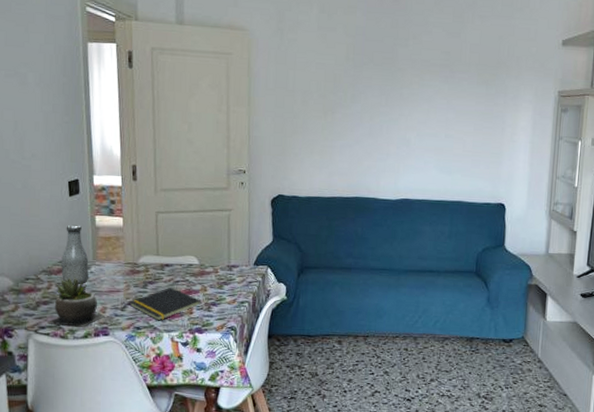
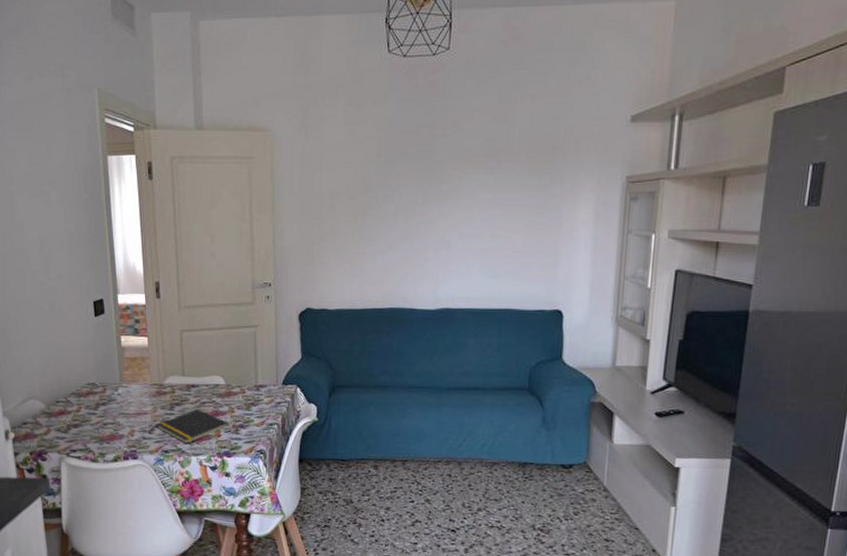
succulent plant: present [46,277,106,327] -> none [77,399,134,451]
bottle: present [61,225,89,285] -> none [89,346,116,407]

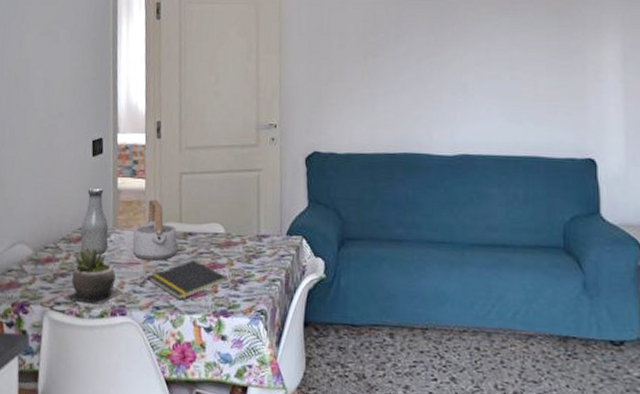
succulent plant: none [77,399,134,451] -> present [62,246,124,305]
bottle: none [89,346,116,407] -> present [80,187,109,255]
teapot: none [139,355,182,411] -> present [132,199,178,261]

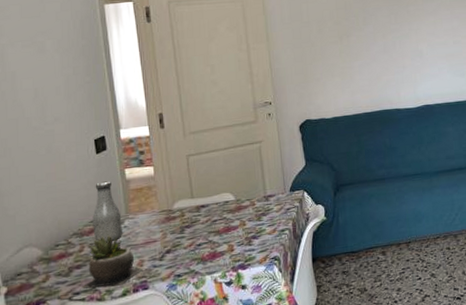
teapot: present [132,199,178,261] -> none [147,182,192,237]
notepad: present [149,259,227,300] -> none [167,227,242,265]

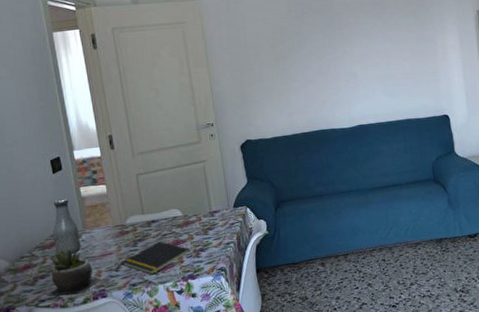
notepad: none [167,227,242,265] -> present [122,241,190,275]

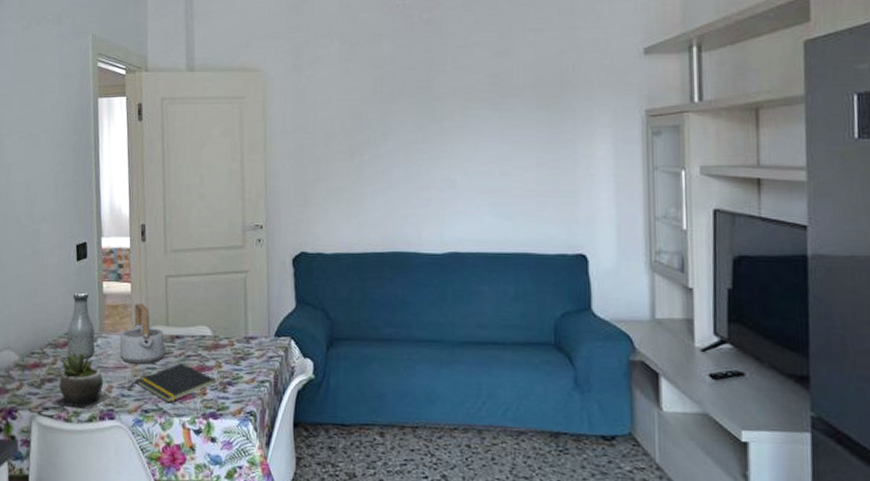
teapot: none [102,199,144,250] -> present [119,303,165,364]

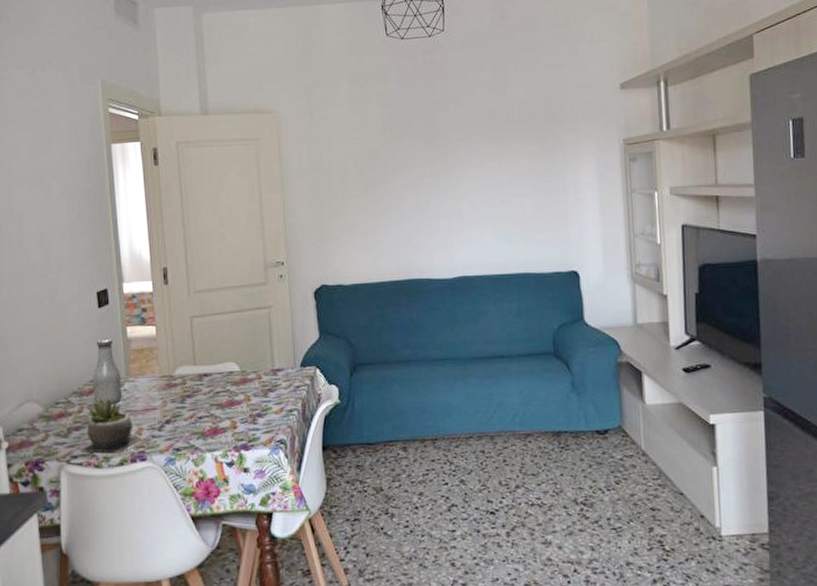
teapot: present [119,303,165,364] -> none [147,345,193,405]
notepad: present [137,362,216,403] -> none [167,399,246,440]

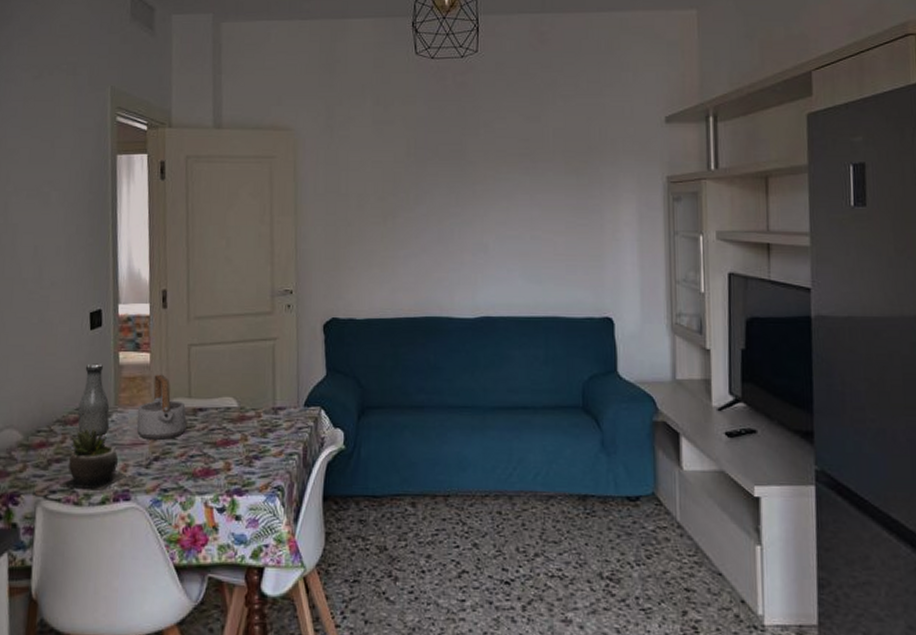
teapot: none [147,345,193,405] -> present [136,374,187,440]

